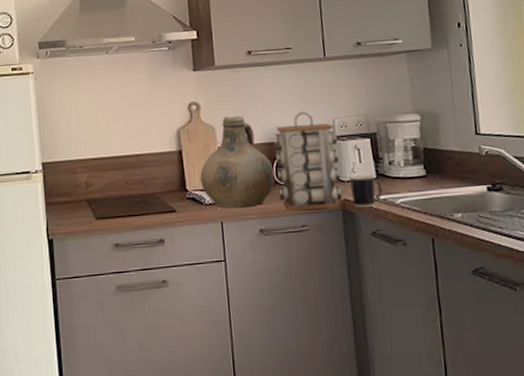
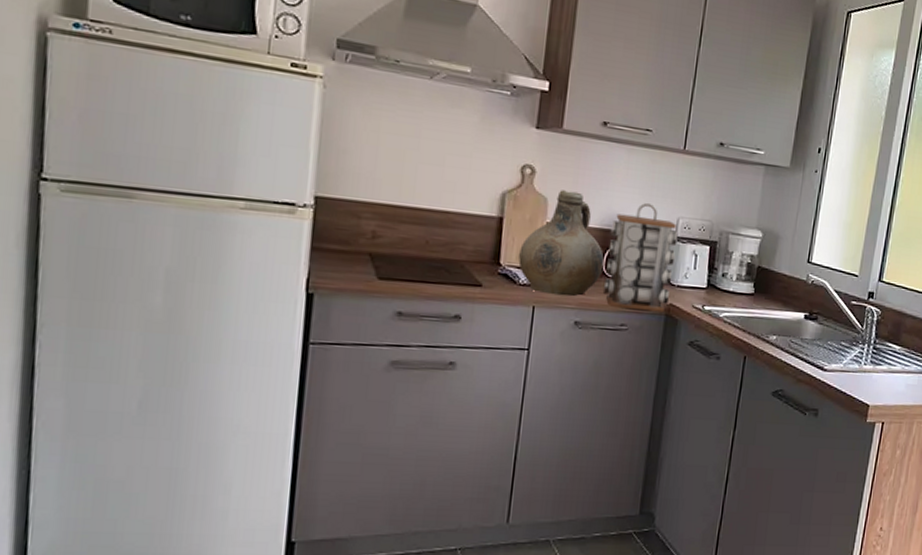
mug: present [349,175,383,209] -> none [677,281,710,317]

